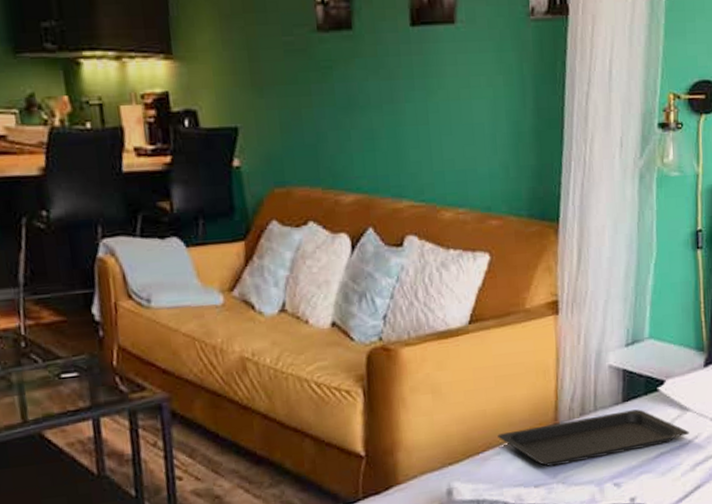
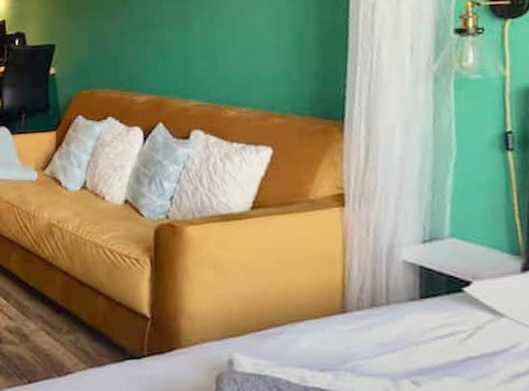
serving tray: present [498,409,689,467] -> none [280,308,505,354]

